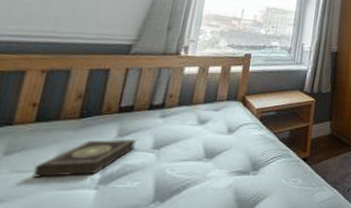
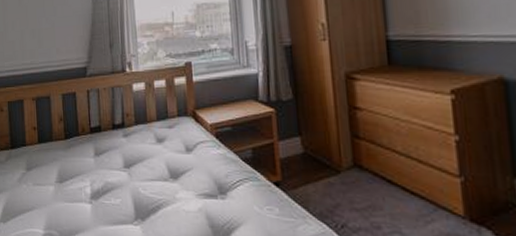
book: present [32,139,138,178] -> none [46,158,111,191]

